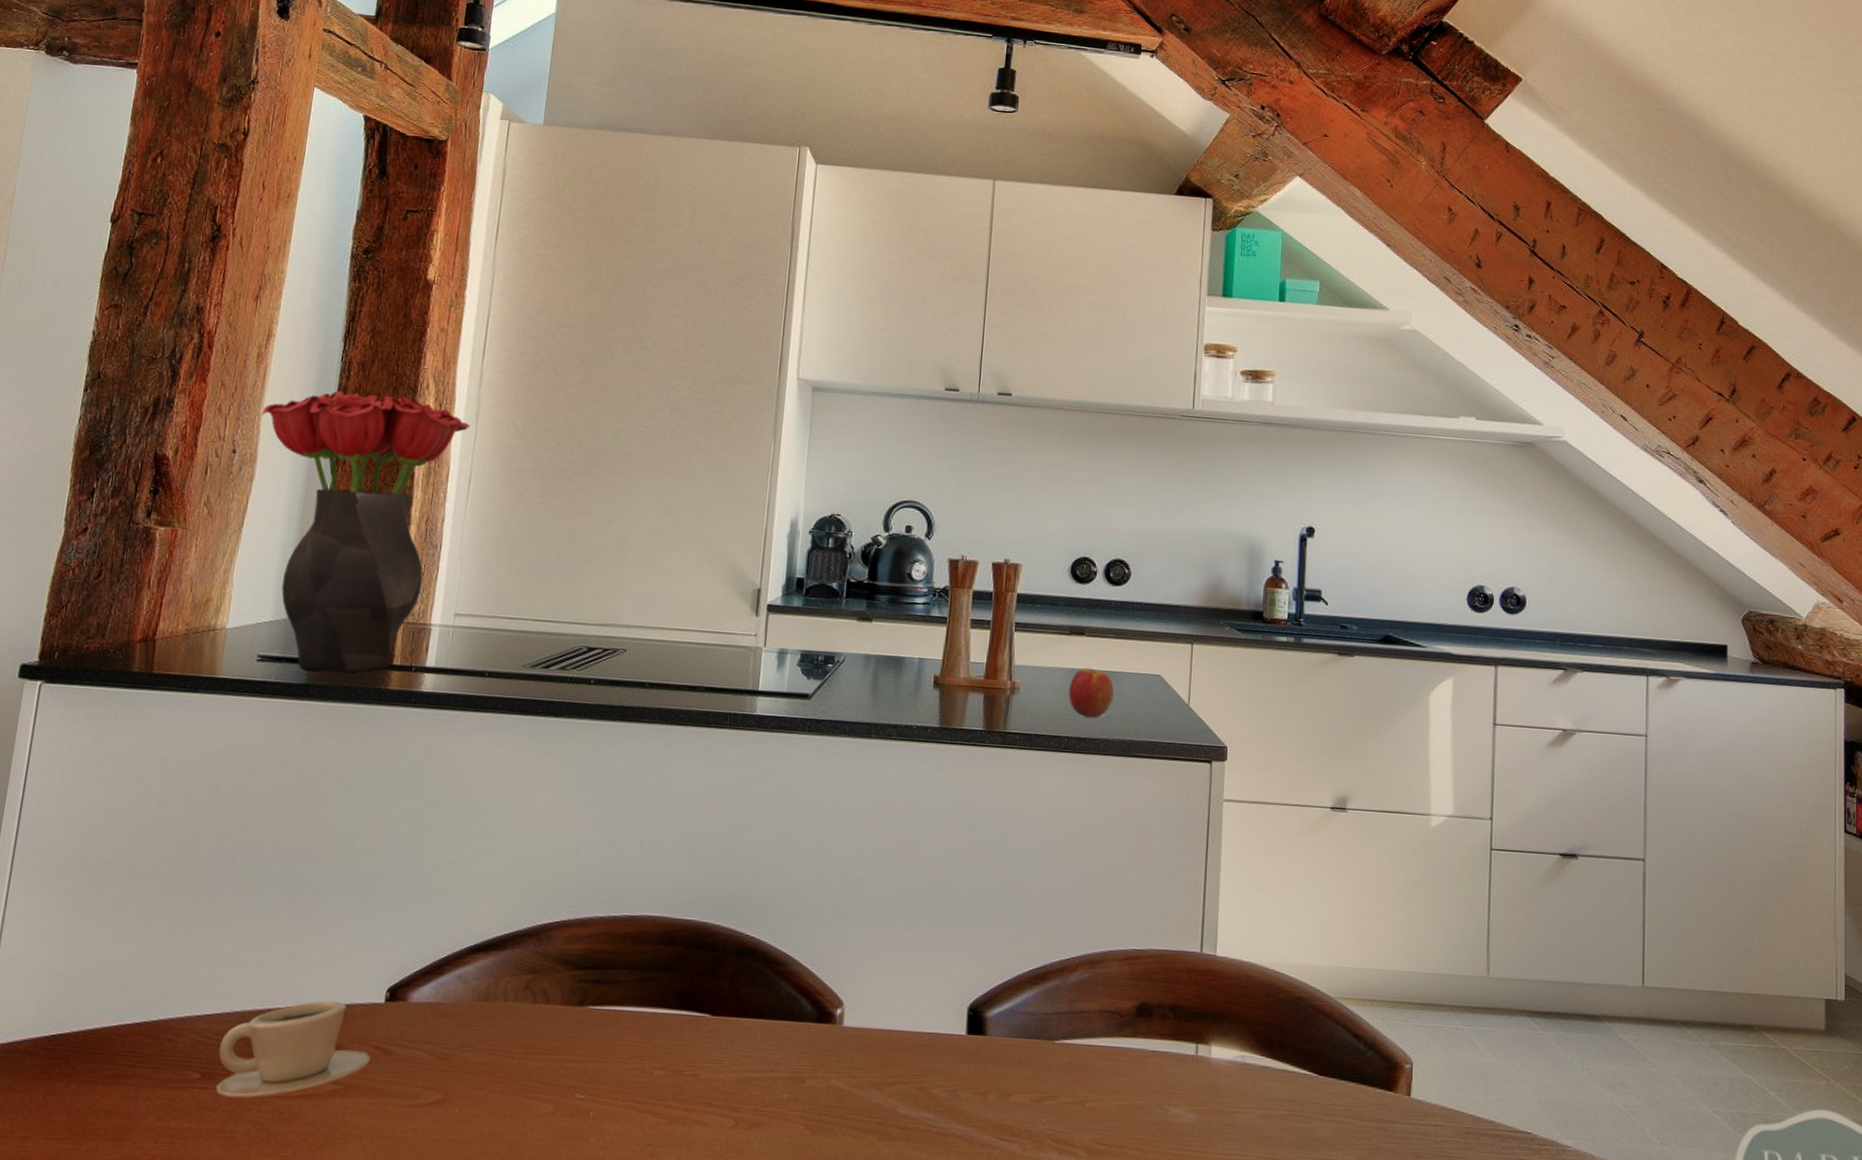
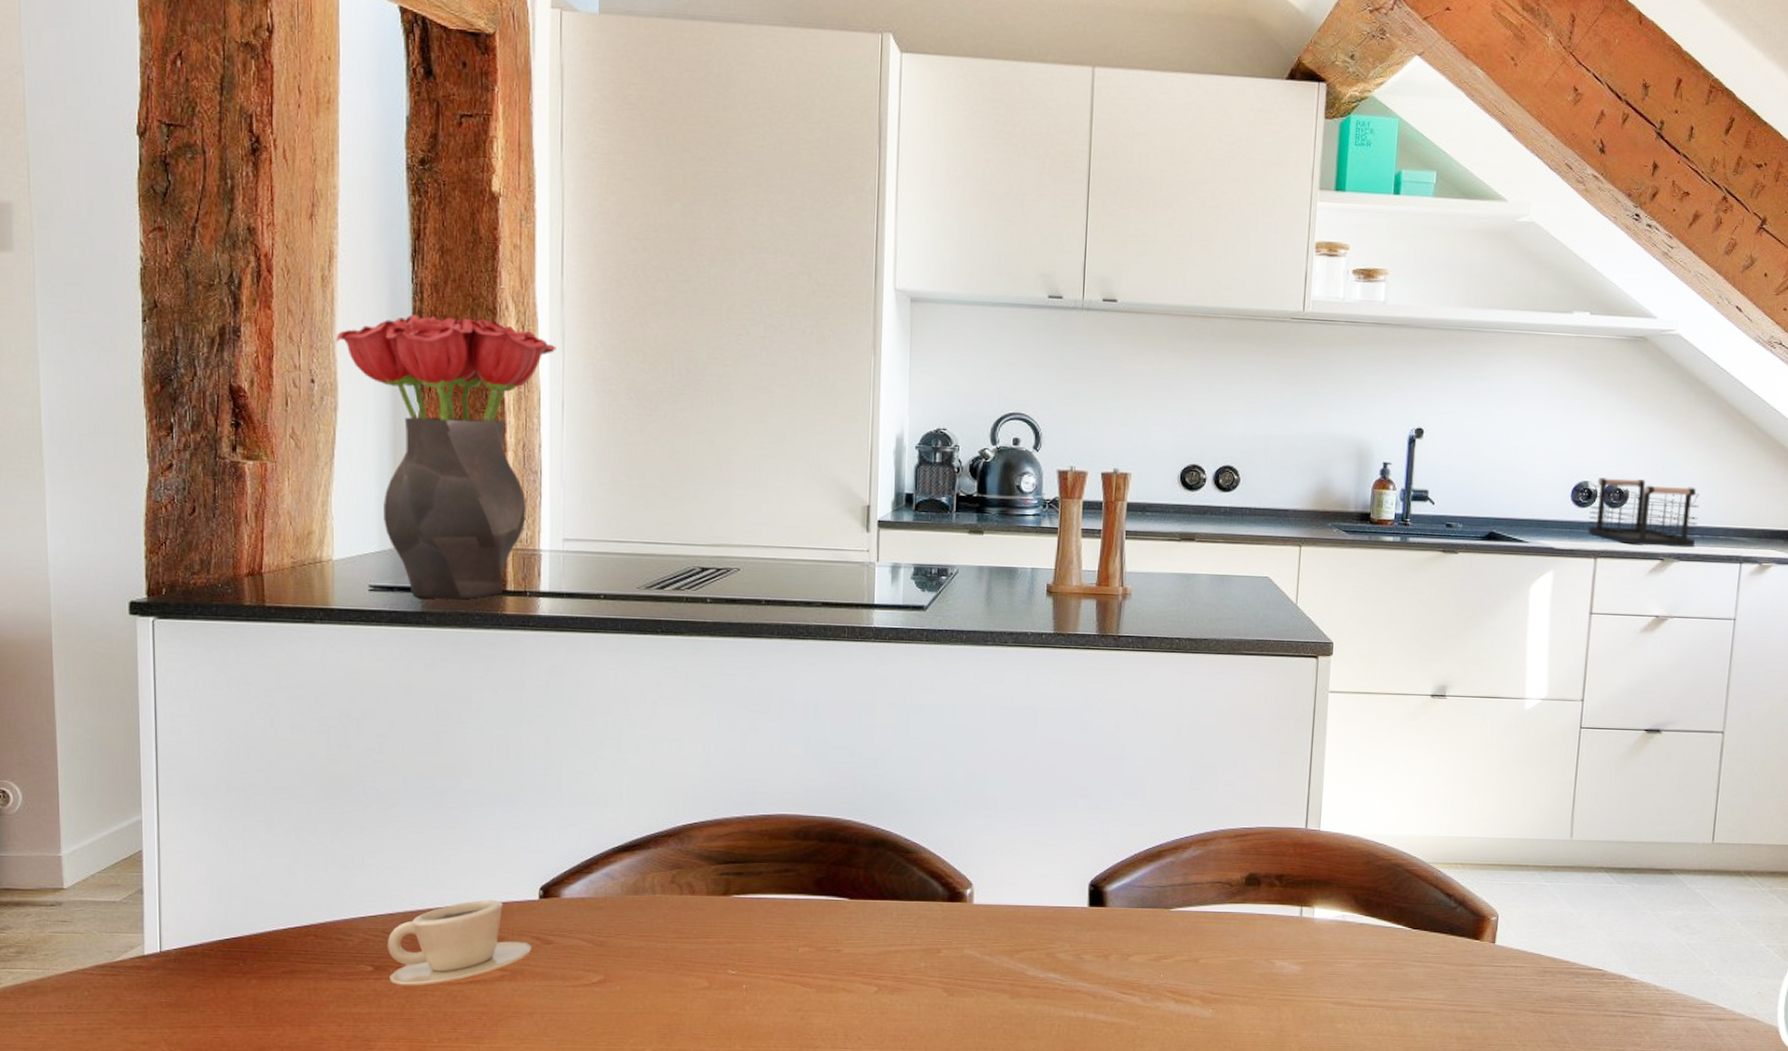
fruit: present [1069,668,1114,718] -> none [1179,572,1224,620]
dish rack: none [1486,582,1600,657] -> present [1588,477,1699,546]

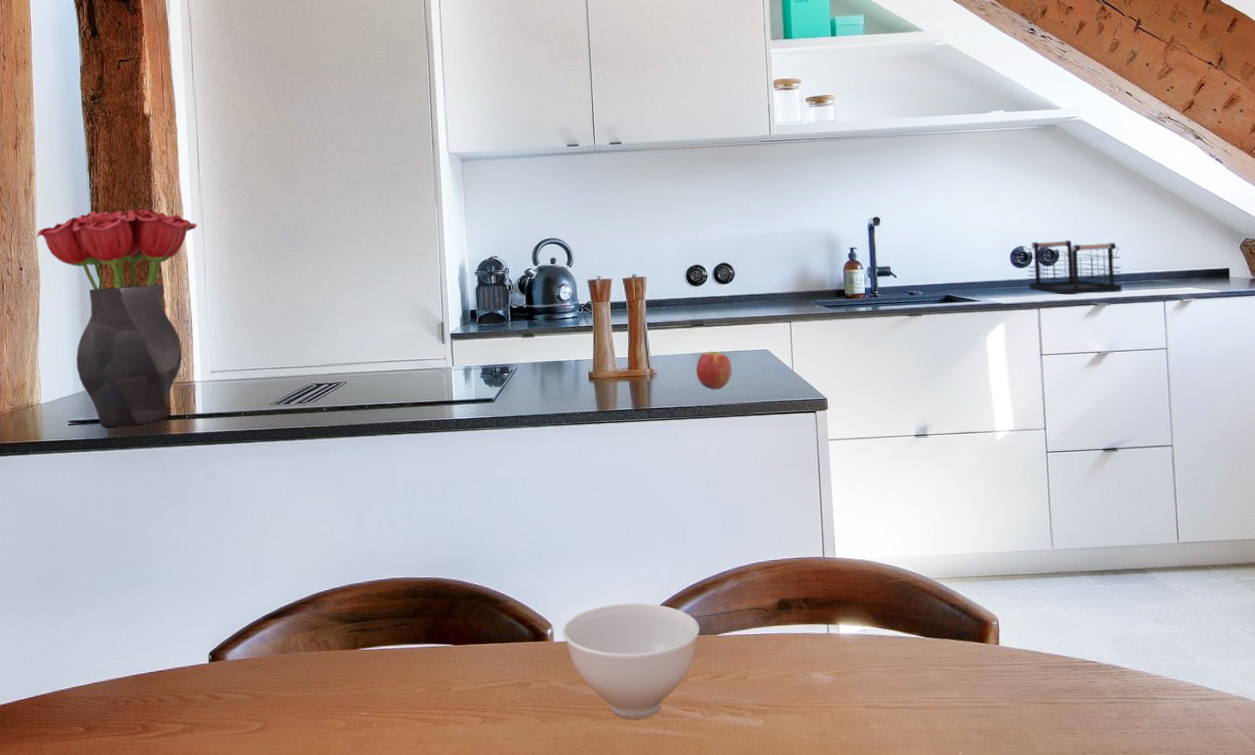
cup: present [387,899,532,986] -> none [94,666,206,742]
bowl: none [985,865,1151,999] -> present [563,603,700,719]
fruit: none [1179,572,1224,620] -> present [696,351,732,390]

